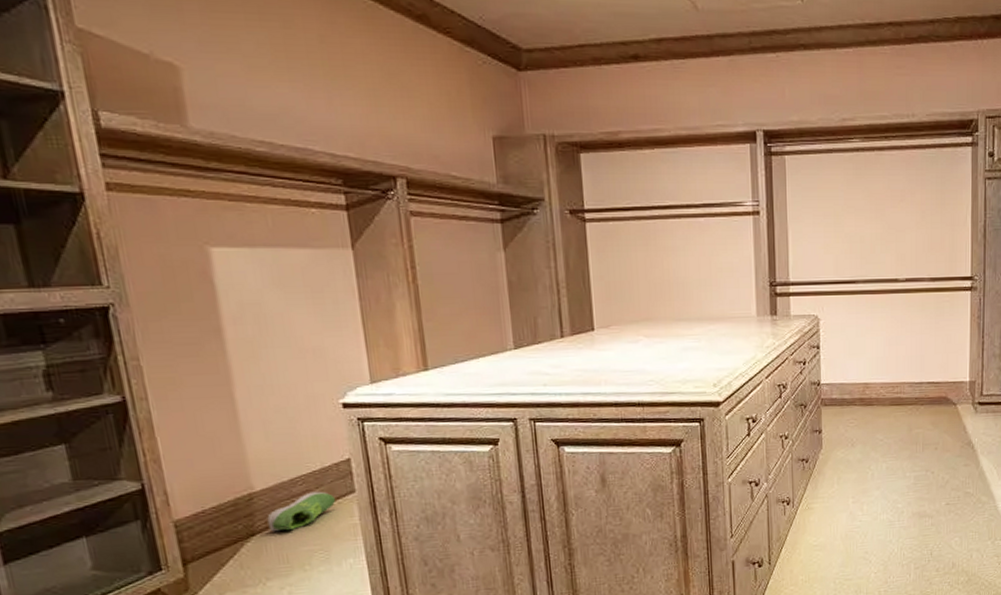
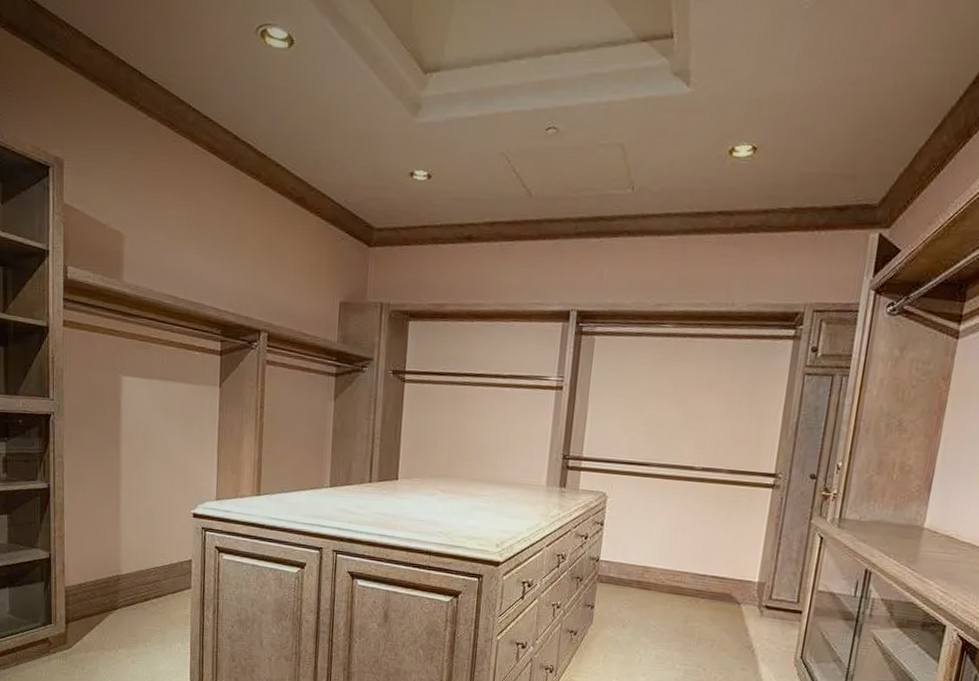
shoe: present [265,491,336,532] -> none [125,582,177,611]

